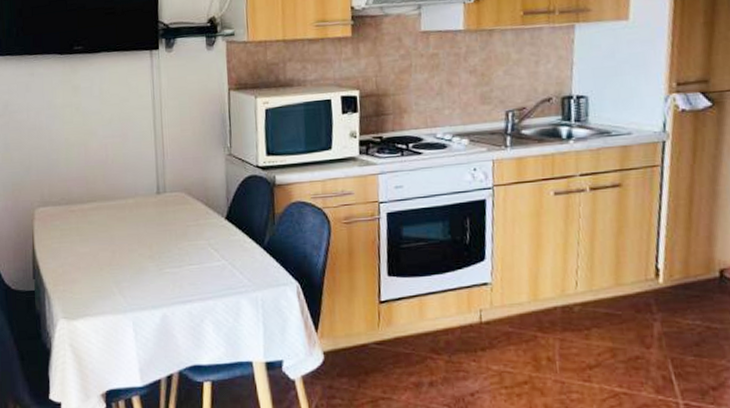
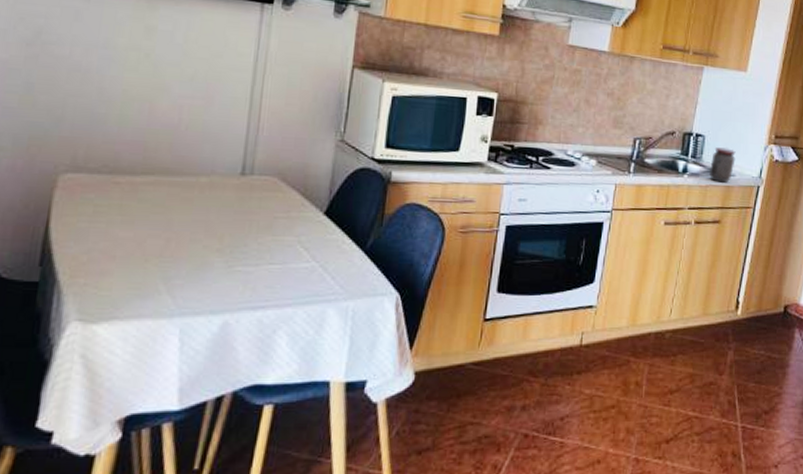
jar: none [598,104,630,144] -> present [708,146,736,183]

